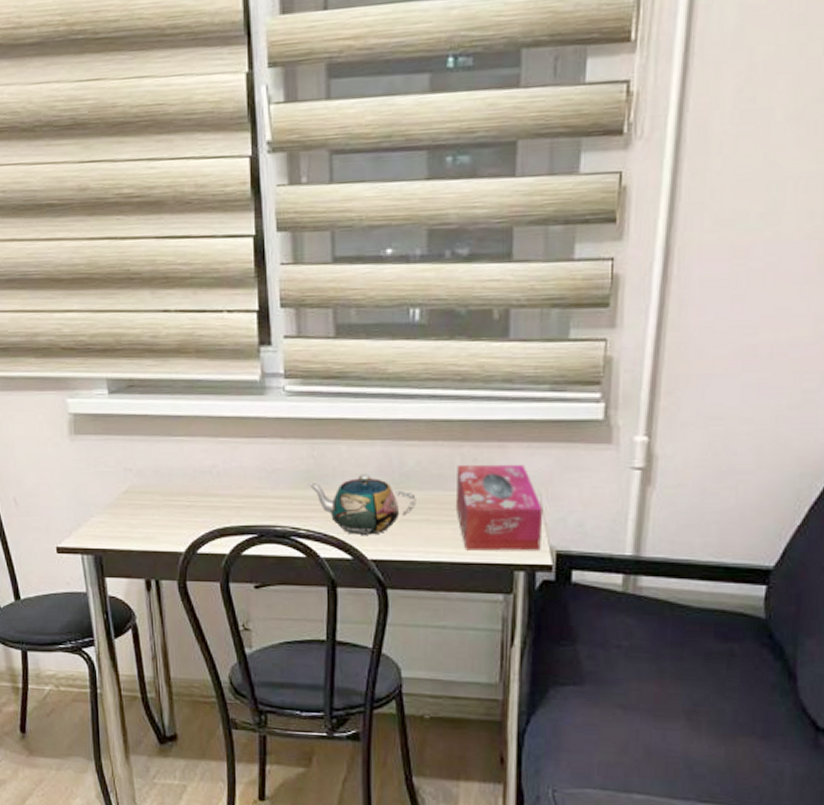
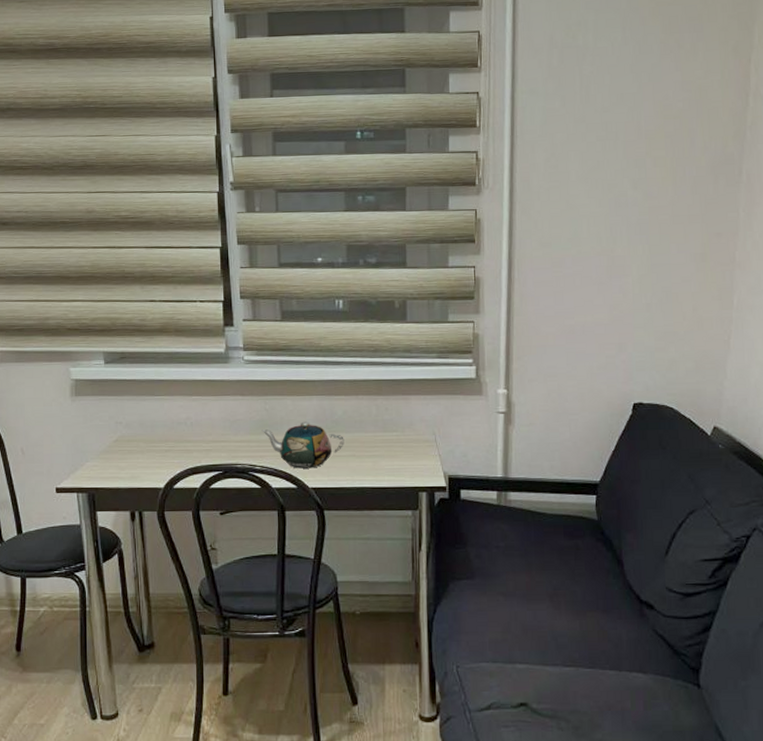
tissue box: present [455,464,543,552] -> none [373,411,438,478]

